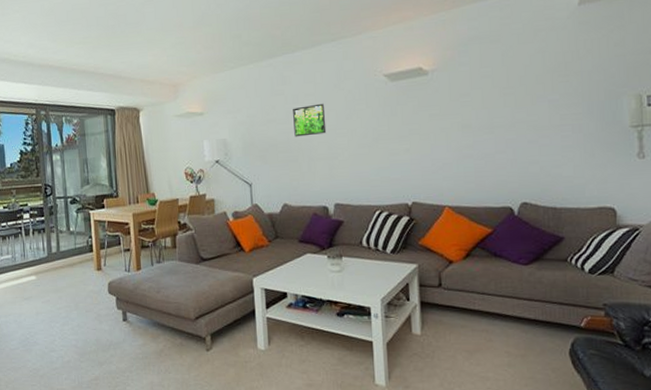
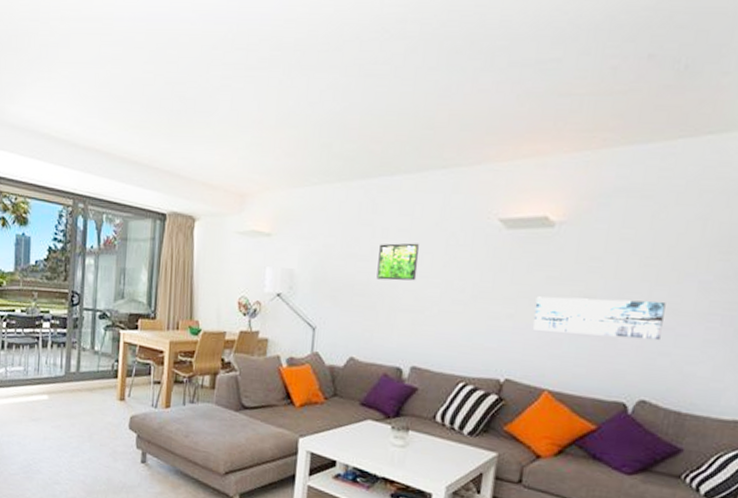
wall art: none [424,122,528,159] -> present [533,296,666,341]

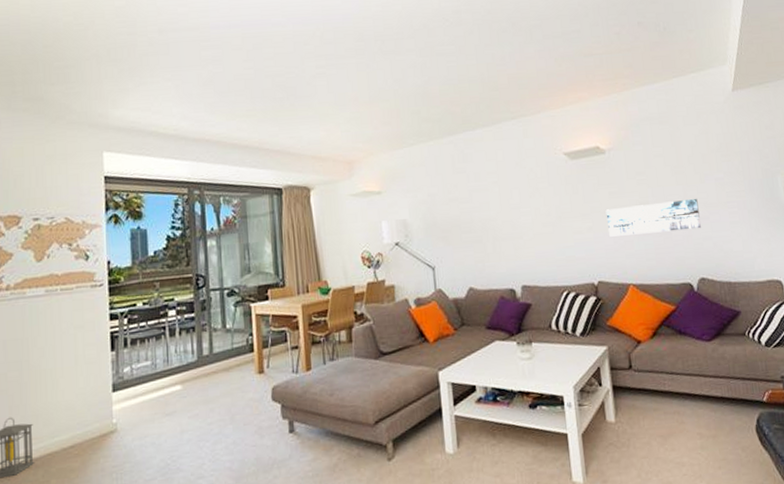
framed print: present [376,243,419,281] -> none [475,181,510,217]

